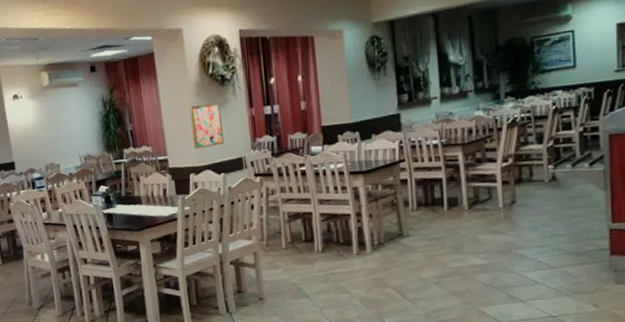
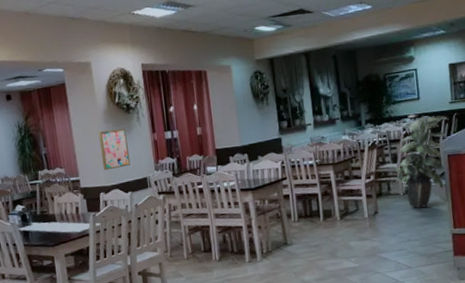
indoor plant: none [535,85,611,198] -> present [391,114,447,208]

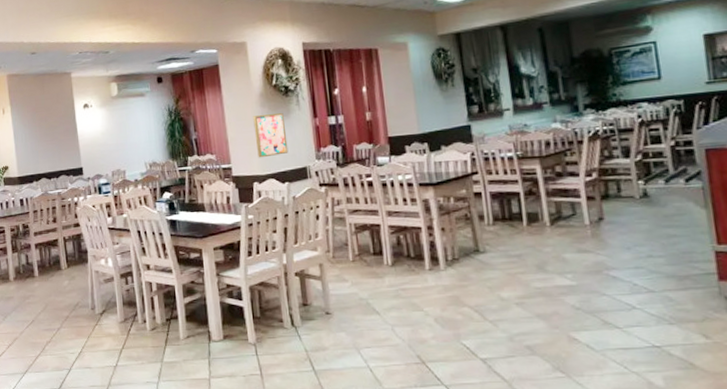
indoor plant: present [391,114,447,208] -> none [621,97,703,216]

